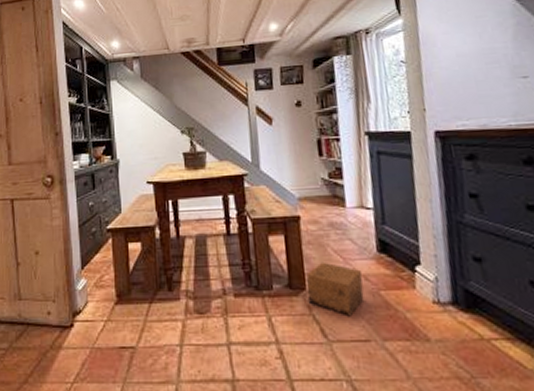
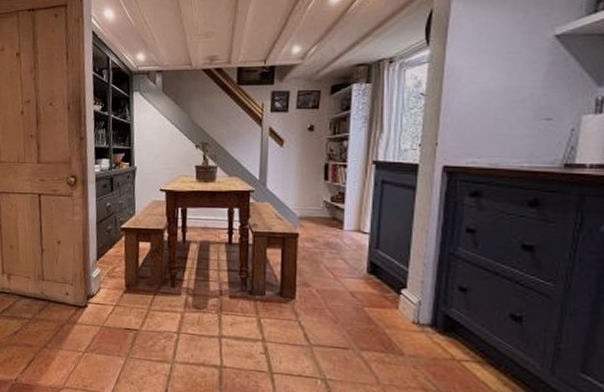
cardboard box: present [306,261,365,317] -> none [296,276,350,326]

